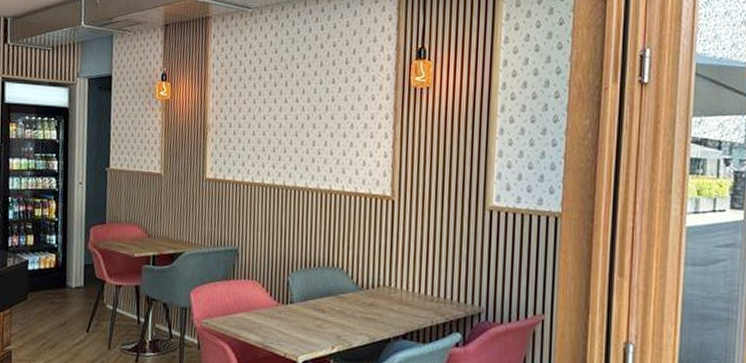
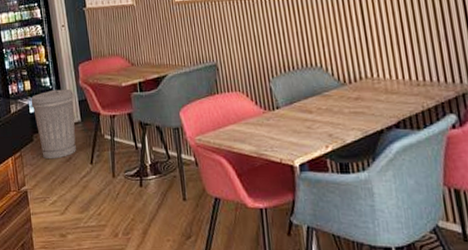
trash can: none [31,249,81,322] -> present [31,89,76,160]

